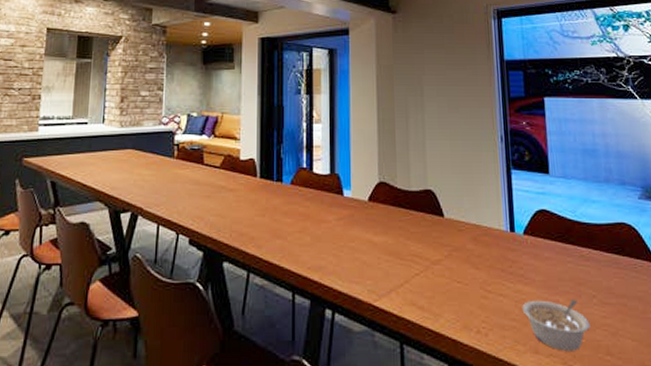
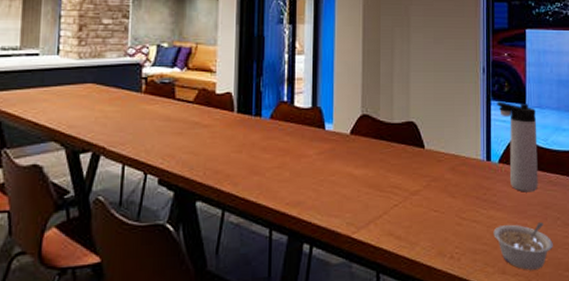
thermos bottle: none [518,171,569,267] -> present [497,101,538,192]

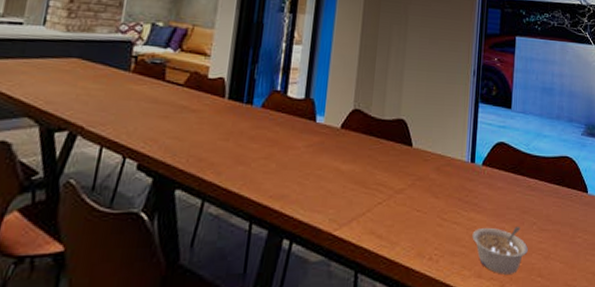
thermos bottle: present [497,101,538,192] -> none [484,104,520,196]

